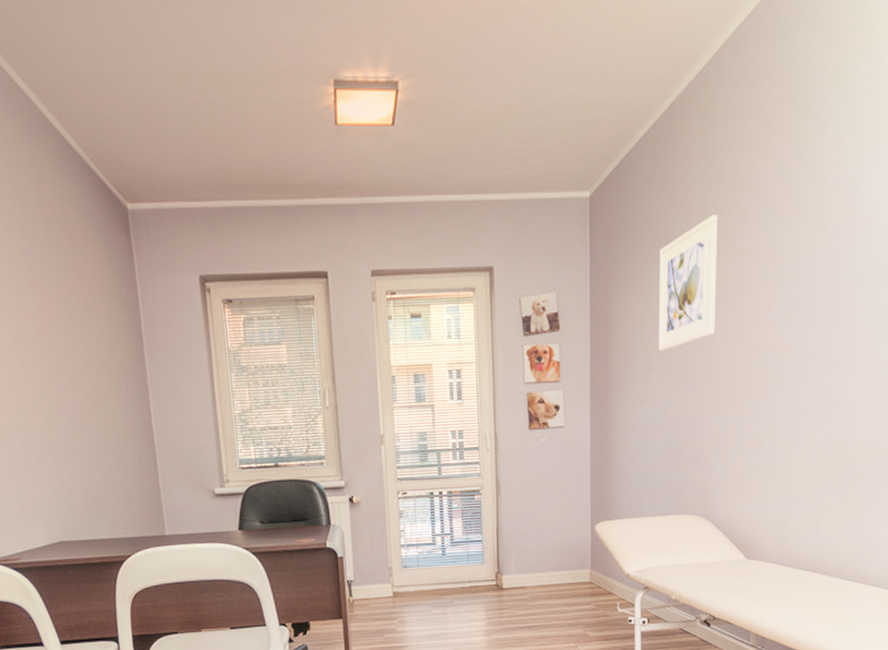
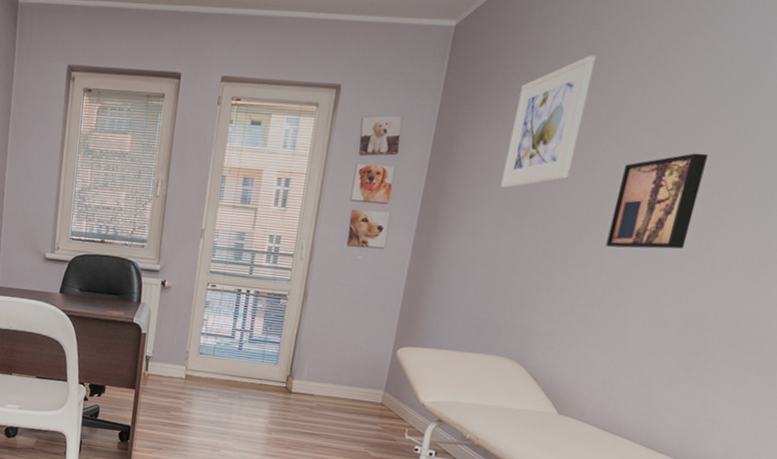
wall art: none [758,296,824,394] -> present [606,153,708,249]

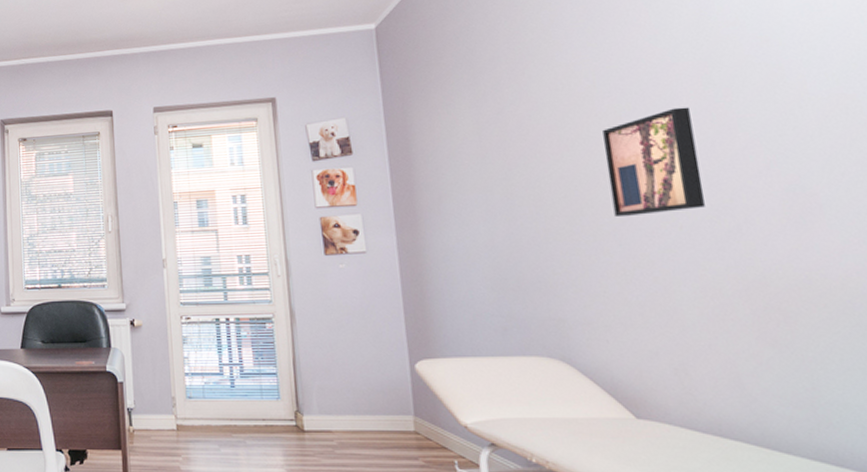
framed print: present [500,55,596,188] -> none [462,33,545,172]

